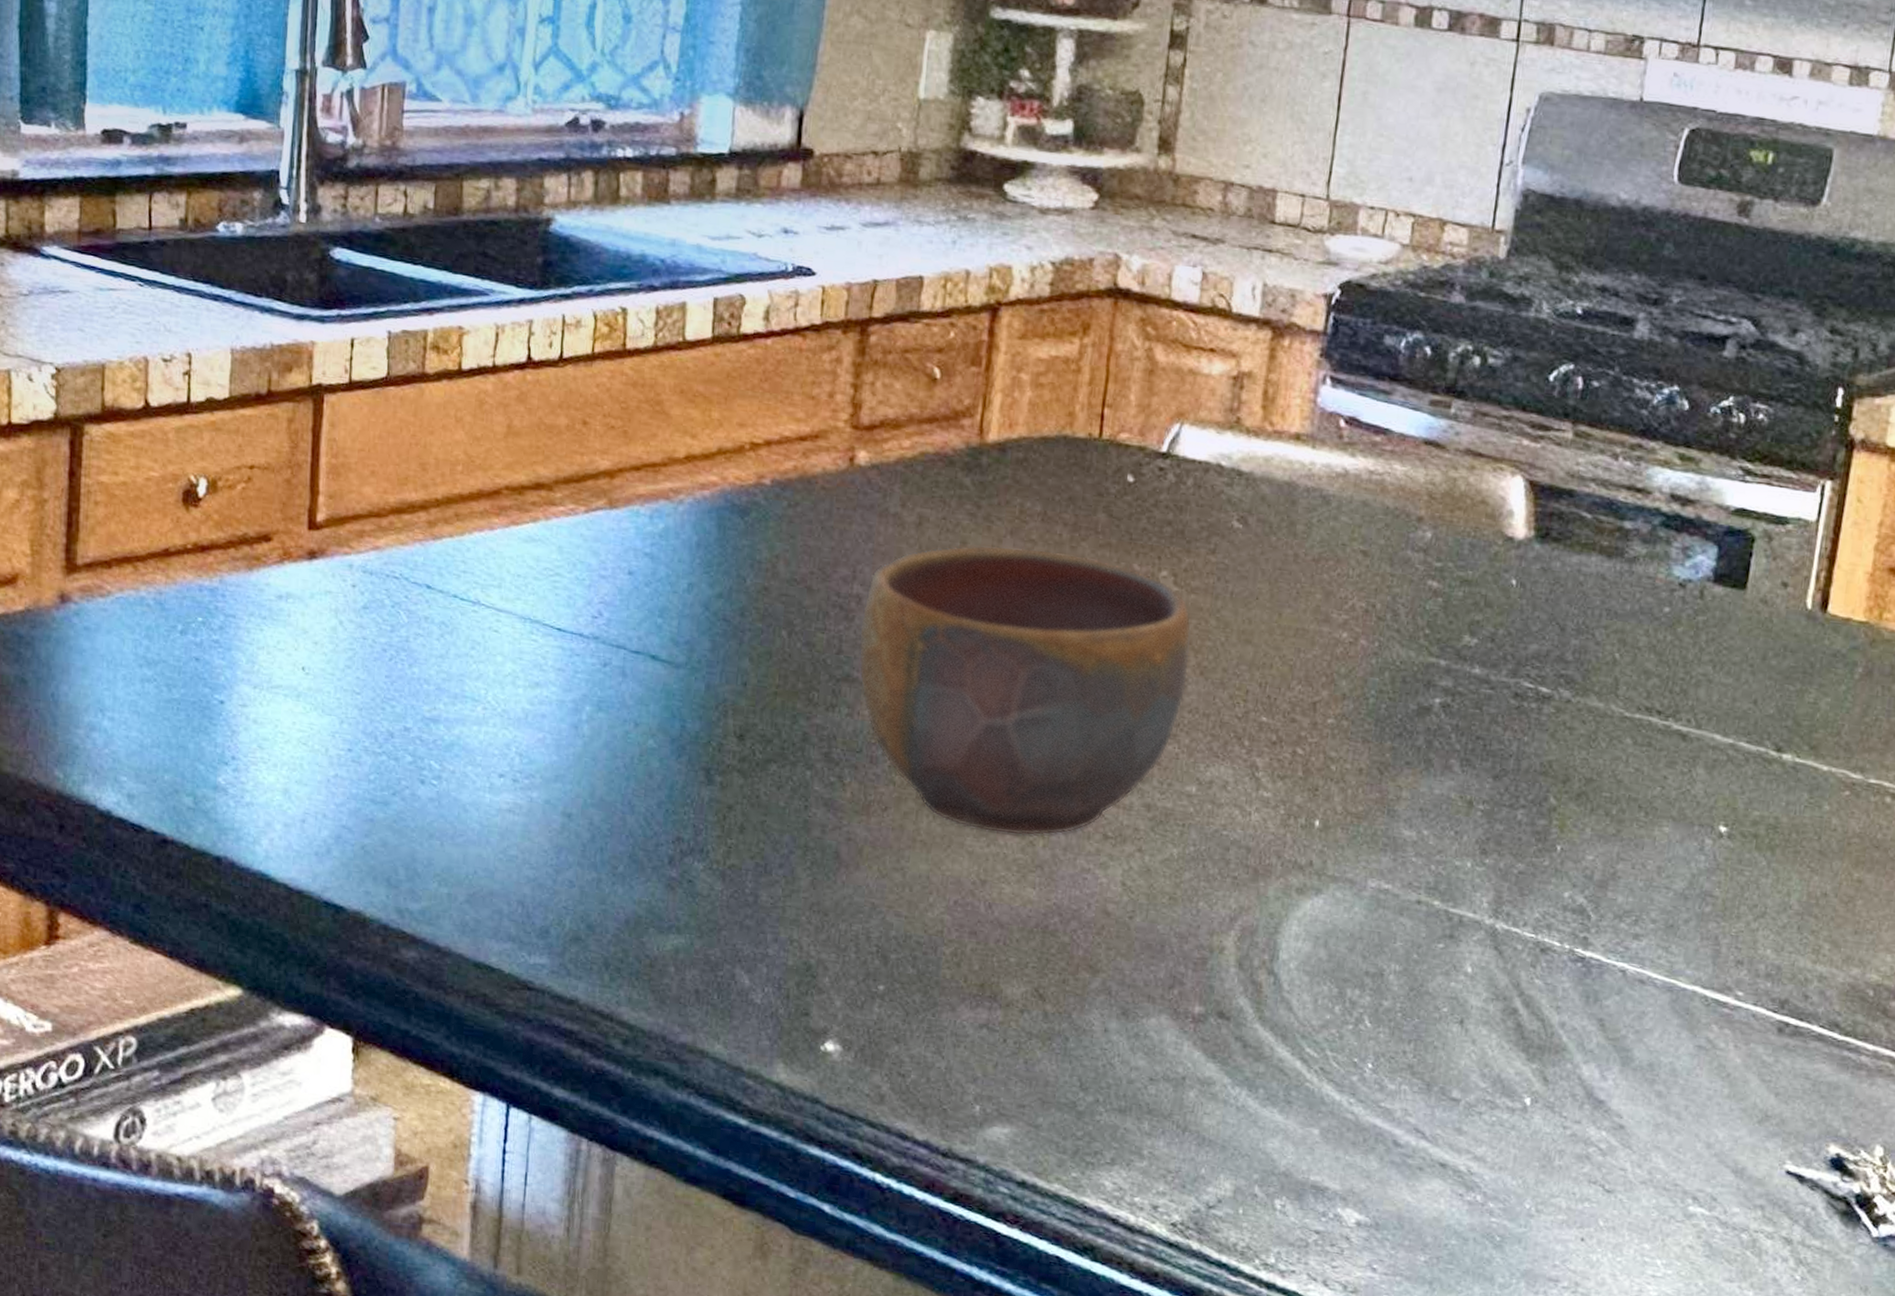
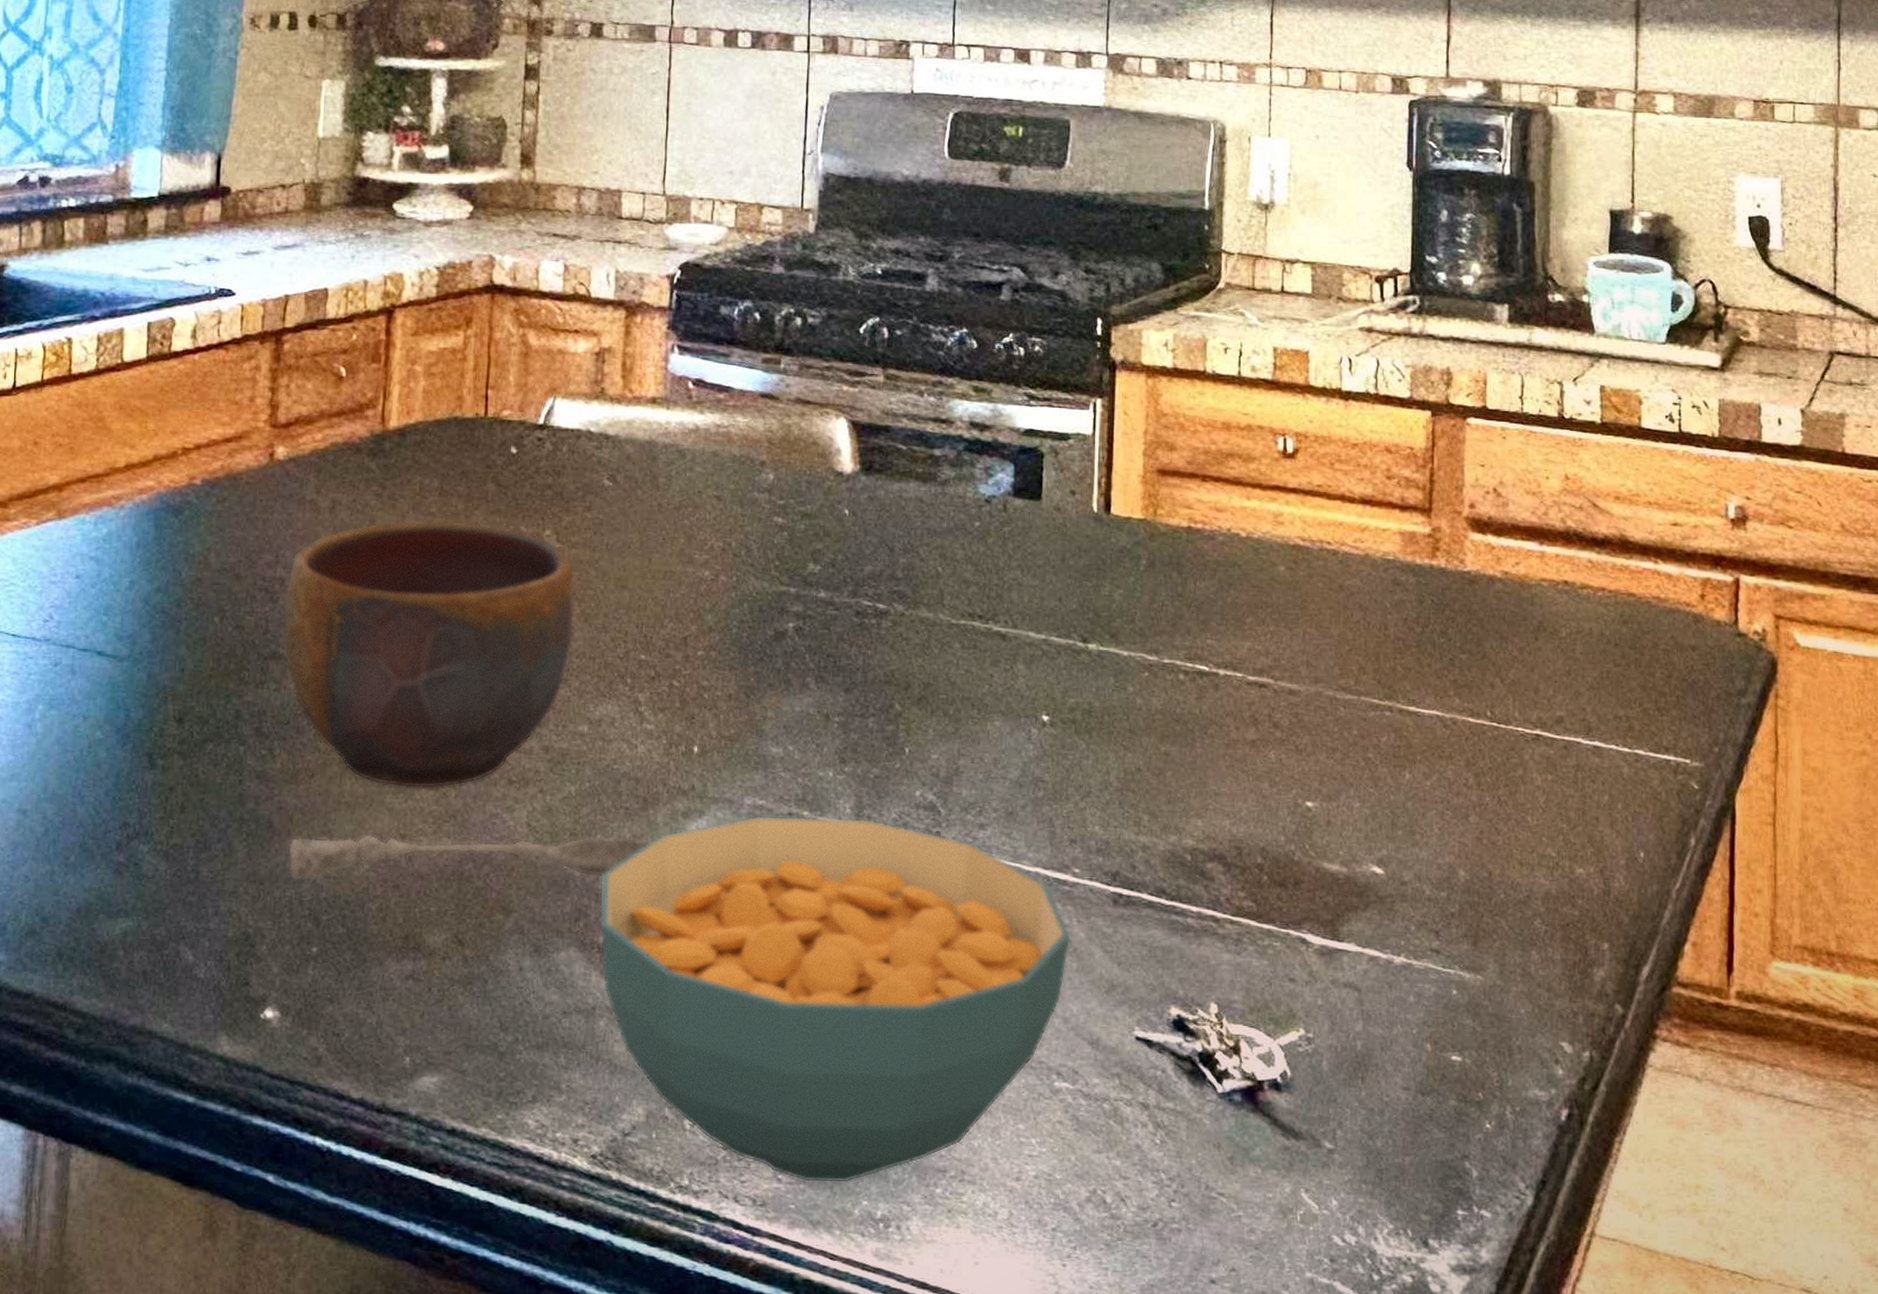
soupspoon: none [855,872,1260,946] -> present [287,834,652,882]
cereal bowl: none [1195,899,1726,1281] -> present [599,815,1071,1184]

